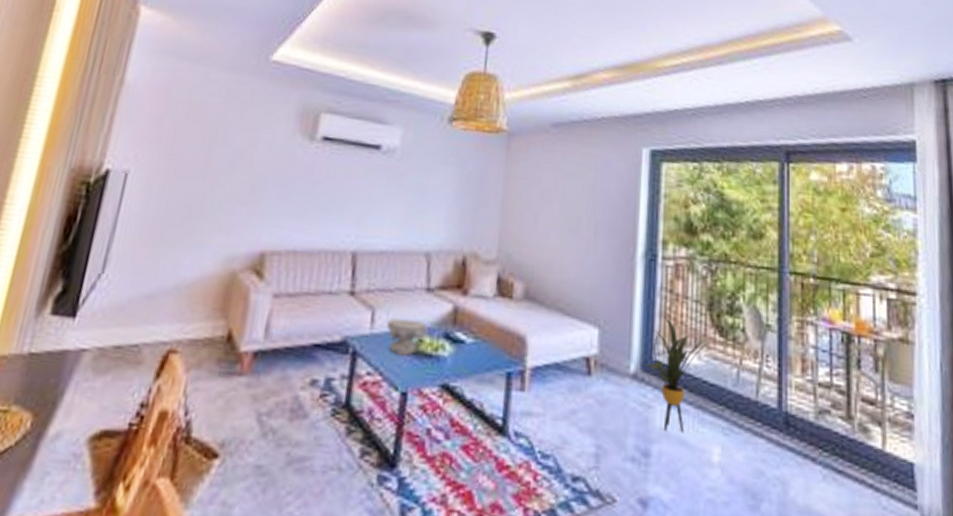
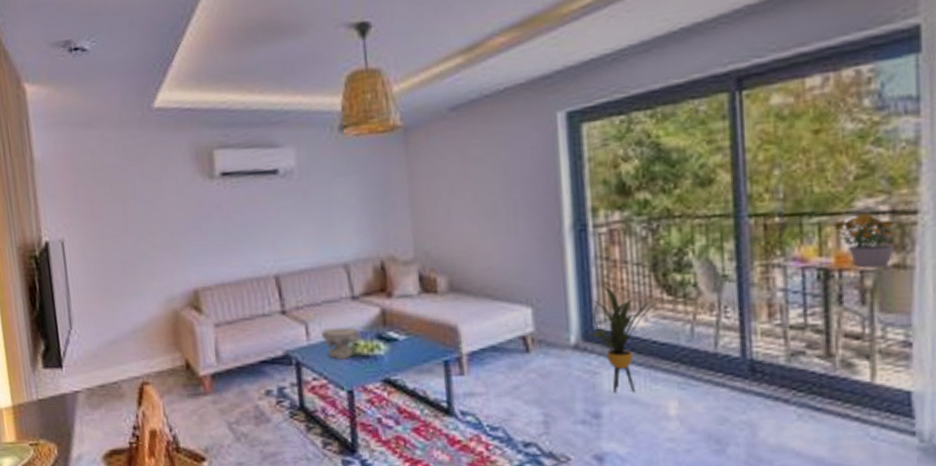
flowerpot: none [855,288,901,340] -> present [834,213,897,269]

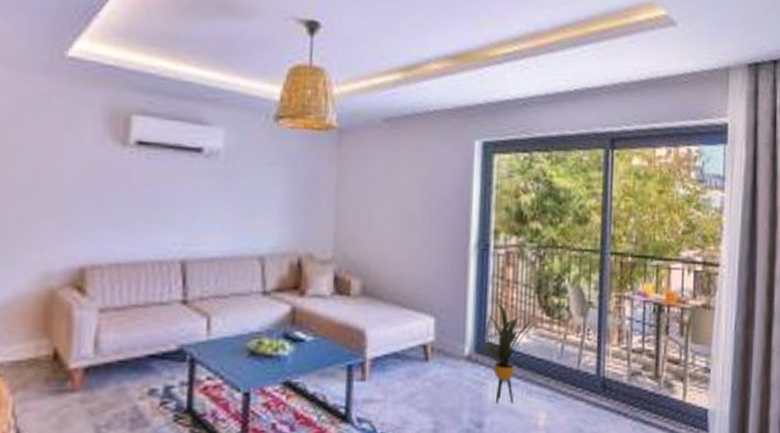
decorative bowl: present [321,326,360,360] -> none [224,323,266,358]
flowerpot: present [834,213,897,269] -> none [667,262,706,307]

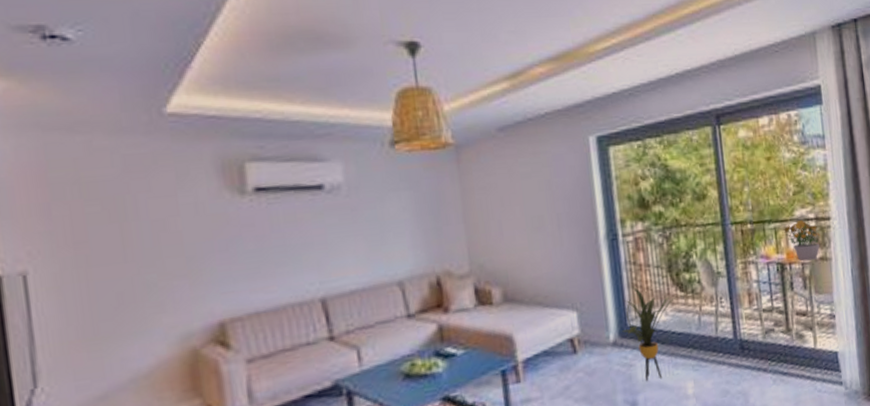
flowerpot: none [667,262,706,307] -> present [784,220,820,262]

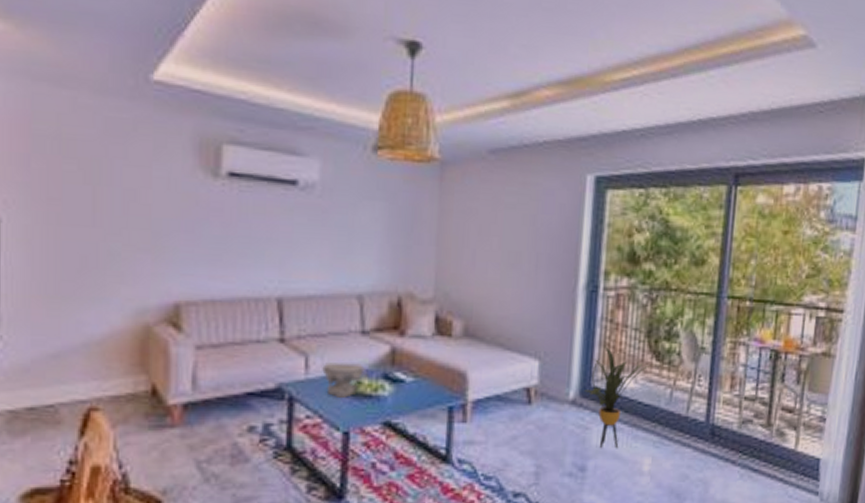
decorative bowl: none [375,346,417,383] -> present [322,362,365,398]
flowerpot: present [784,220,820,262] -> none [787,307,828,355]

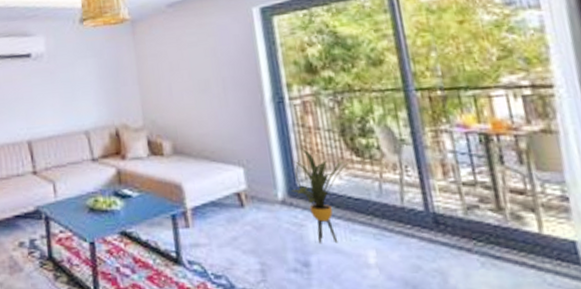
decorative bowl: present [322,362,365,398] -> none [66,185,99,214]

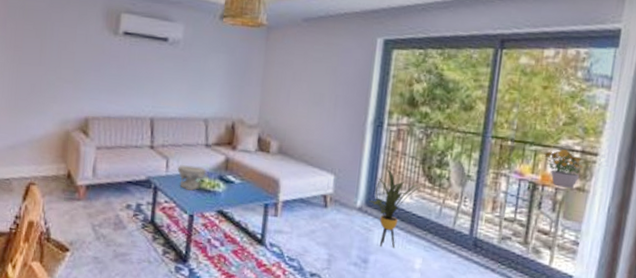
decorative bowl: none [66,185,99,214] -> present [177,165,207,191]
flowerpot: none [486,87,540,133] -> present [544,149,583,189]

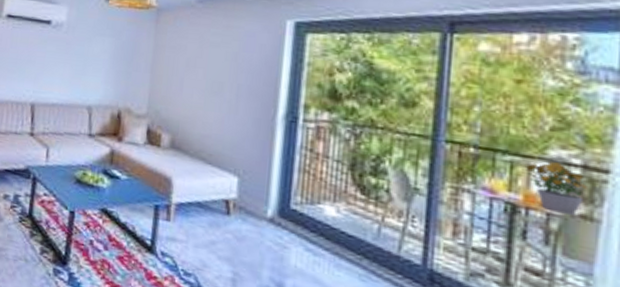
decorative bowl: present [177,165,207,191] -> none [58,155,90,184]
house plant: present [368,167,424,249] -> none [281,171,355,274]

